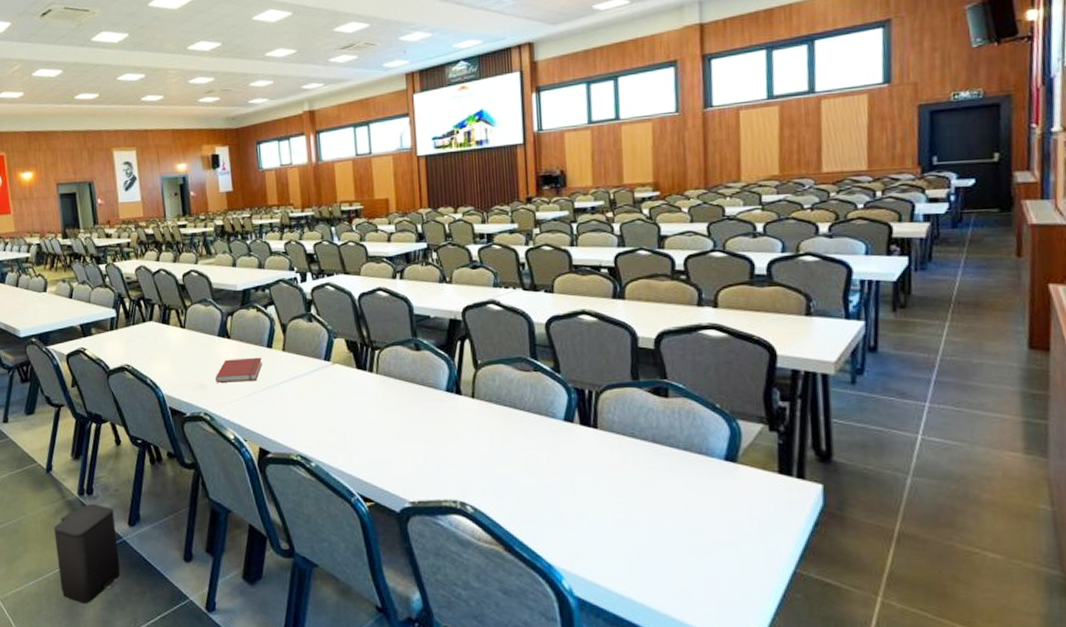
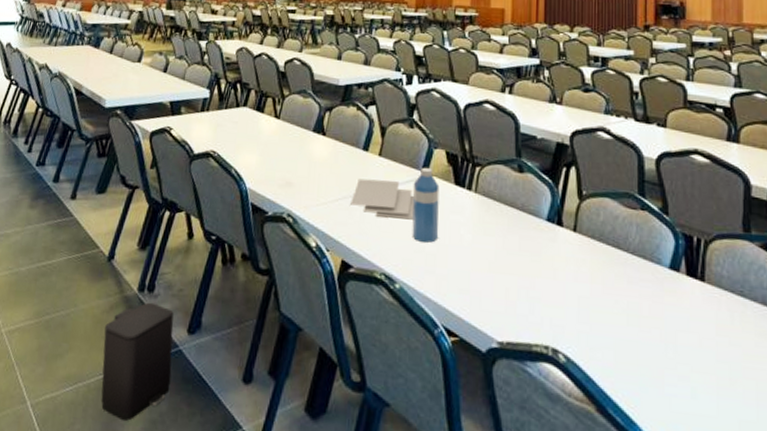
book: present [216,357,262,383] -> none [304,157,356,185]
papers: none [261,371,322,406] -> present [350,178,415,220]
water bottle: none [317,356,347,423] -> present [412,167,440,243]

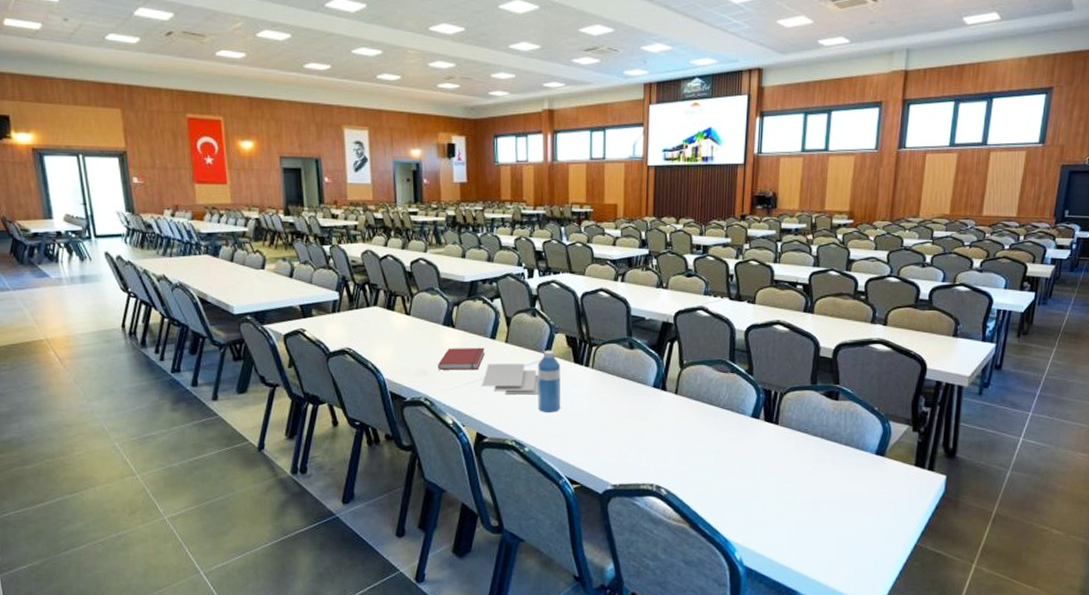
pedal bin: present [101,302,174,421] -> none [264,482,332,576]
book: none [304,157,356,185] -> present [438,347,485,370]

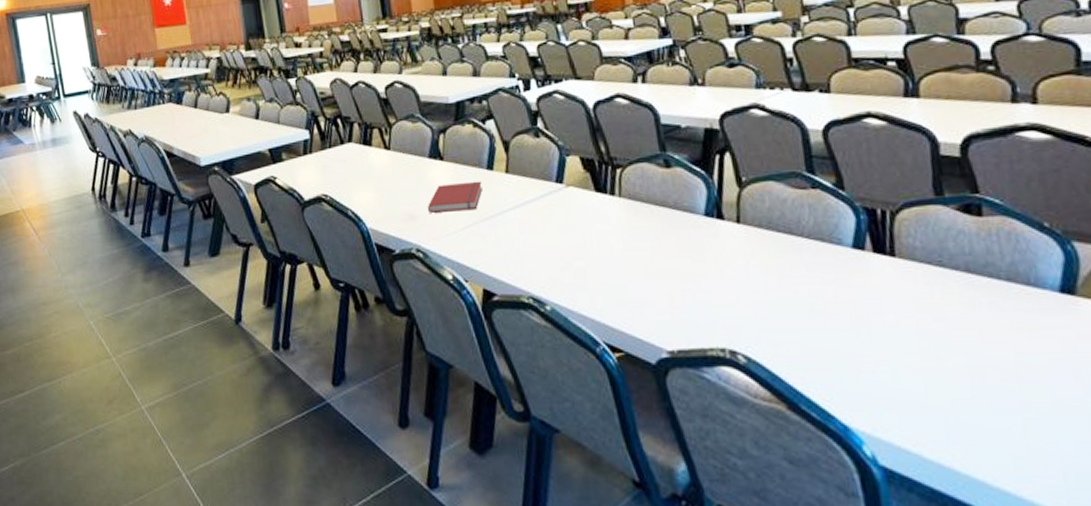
papers: present [482,363,539,395] -> none [483,196,555,238]
water bottle: present [537,350,561,412] -> none [548,177,586,258]

